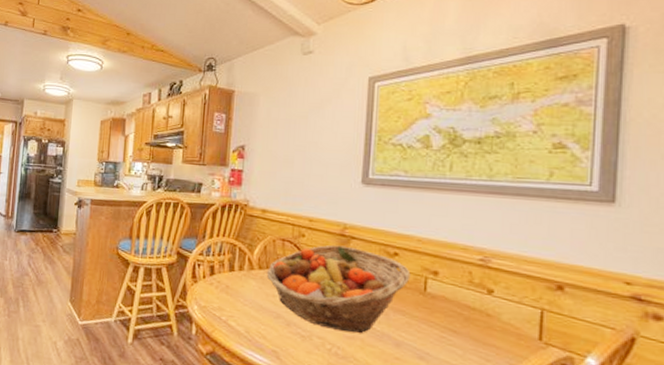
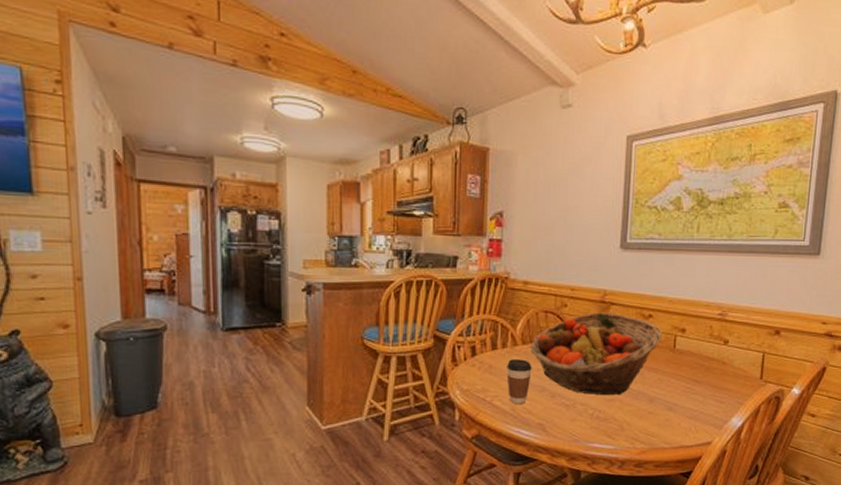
coffee cup: none [242,282,268,328] -> present [506,359,532,404]

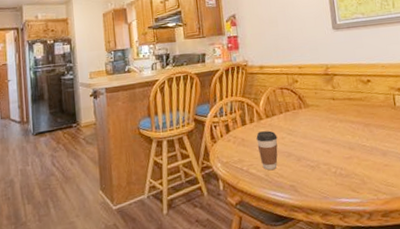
fruit basket: present [530,312,663,396] -> none [273,83,383,155]

